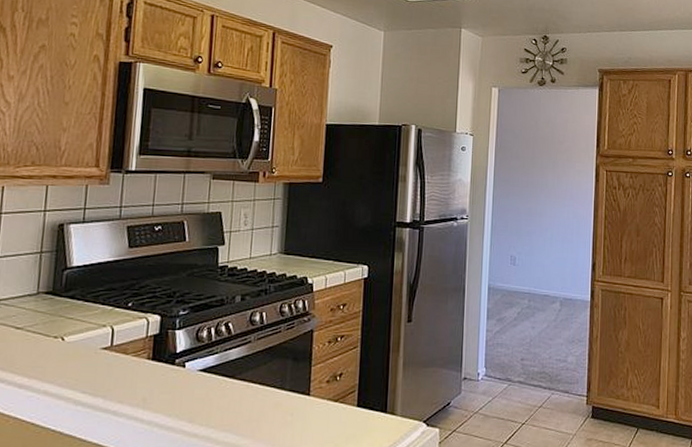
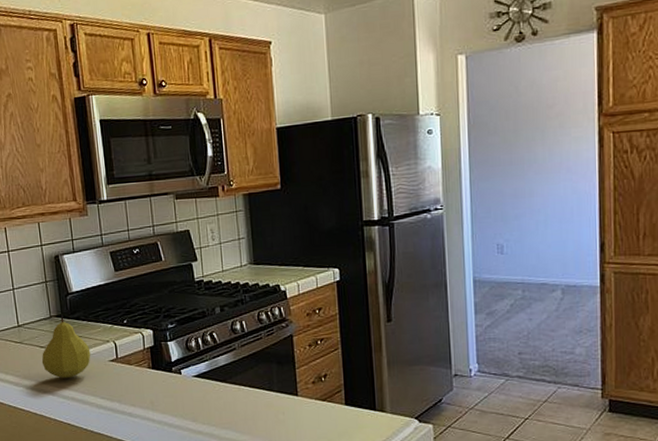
fruit: none [13,292,80,368] -> present [41,315,91,379]

